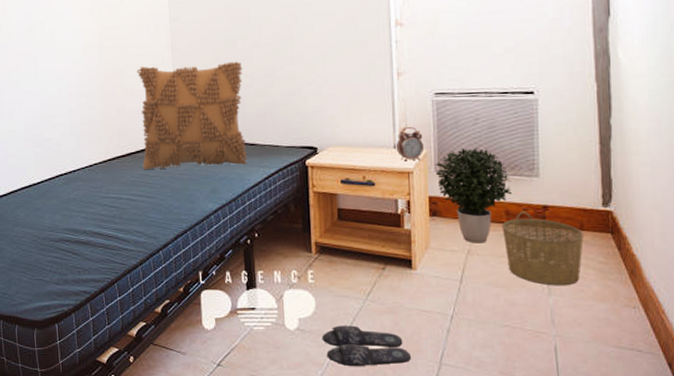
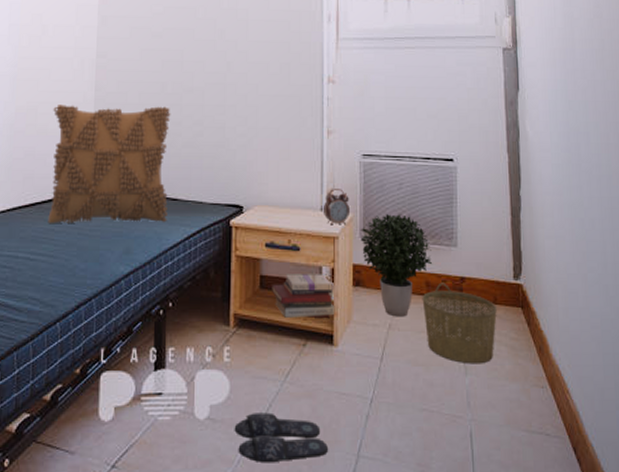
books: none [349,206,413,245] -> present [272,274,335,318]

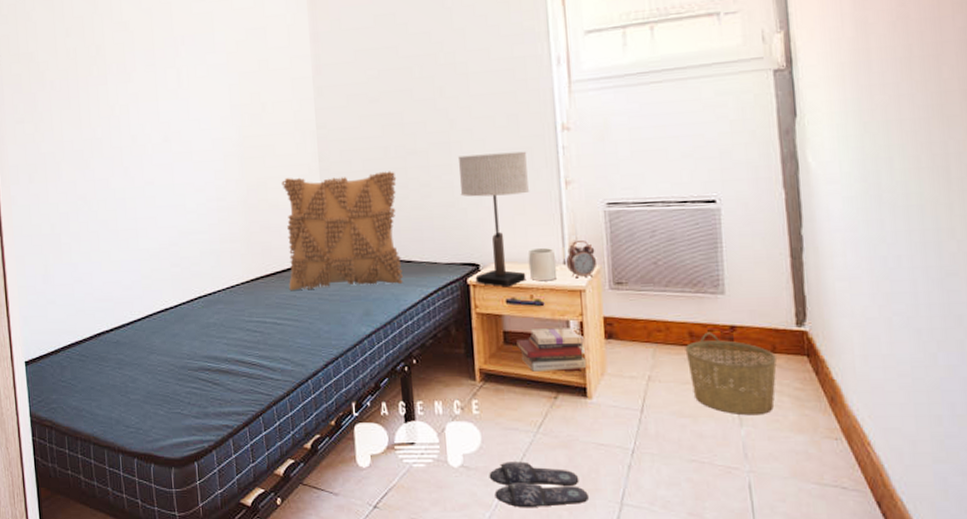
table lamp: none [231,98,296,231] -> present [457,151,529,287]
mug: none [289,194,314,227] -> present [527,248,557,282]
potted plant: present [360,214,432,317] -> none [610,263,695,369]

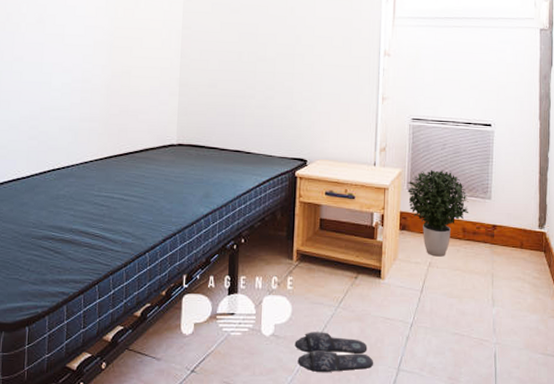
pillow: present [281,171,403,291] -> none [139,69,247,172]
table lamp: present [457,151,529,287] -> none [298,67,355,181]
books: present [516,328,587,372] -> none [330,218,384,255]
mug: present [527,248,557,282] -> none [346,151,369,179]
alarm clock: present [565,240,596,278] -> none [375,147,399,179]
potted plant: none [610,263,695,369] -> present [407,170,469,257]
basket: present [685,332,777,416] -> none [458,229,523,298]

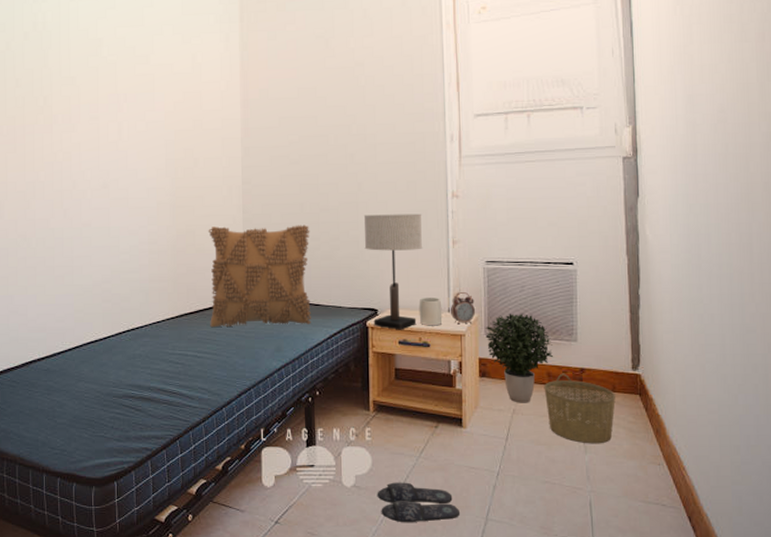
pillow: none [139,69,247,172] -> present [208,225,311,328]
table lamp: none [298,67,355,181] -> present [363,213,422,330]
mug: none [346,151,369,179] -> present [419,298,443,326]
alarm clock: none [375,147,399,179] -> present [450,292,475,324]
basket: none [458,229,523,298] -> present [544,373,616,444]

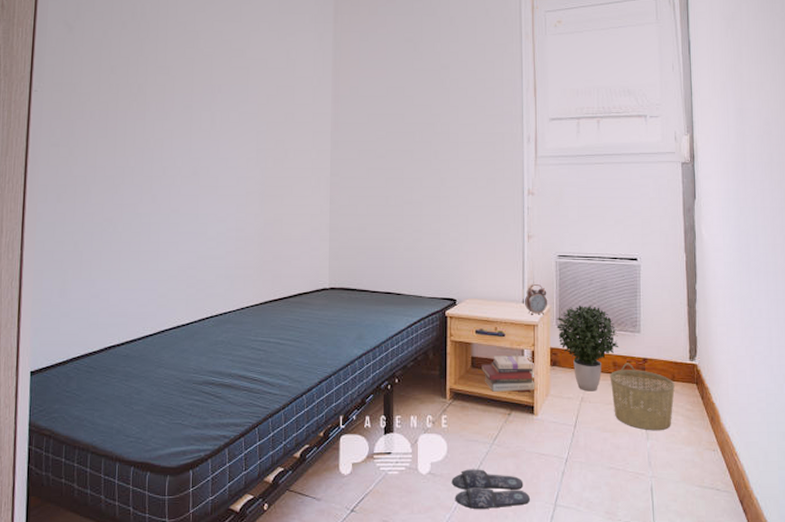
pillow: present [208,225,311,328] -> none [294,216,394,315]
table lamp: present [363,213,422,330] -> none [445,209,500,320]
books: none [406,367,464,404] -> present [481,356,535,392]
mug: present [419,298,443,326] -> none [495,289,517,316]

